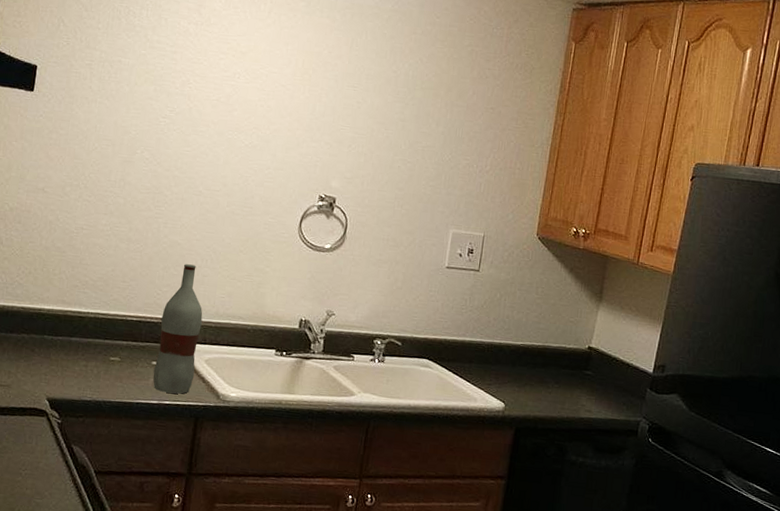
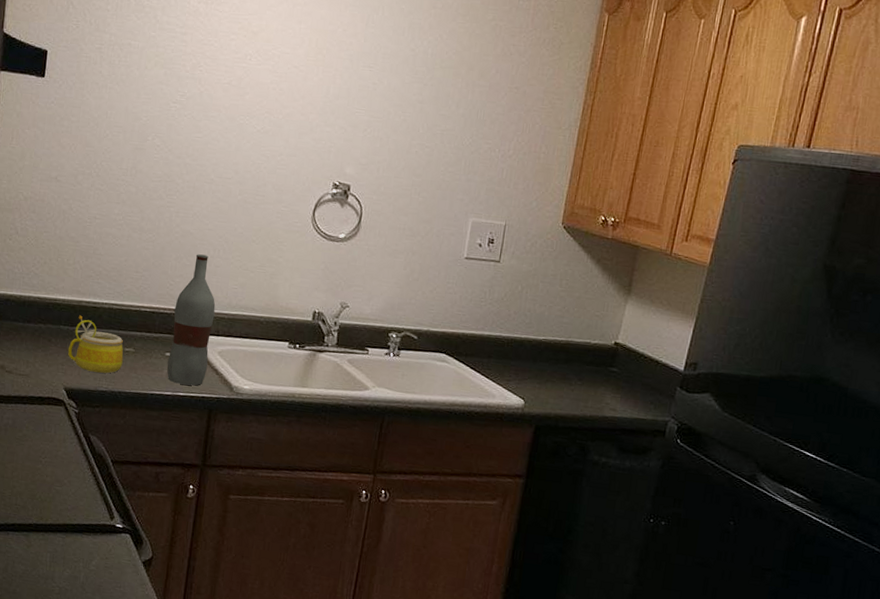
mug: none [51,325,109,383] -> present [68,315,124,374]

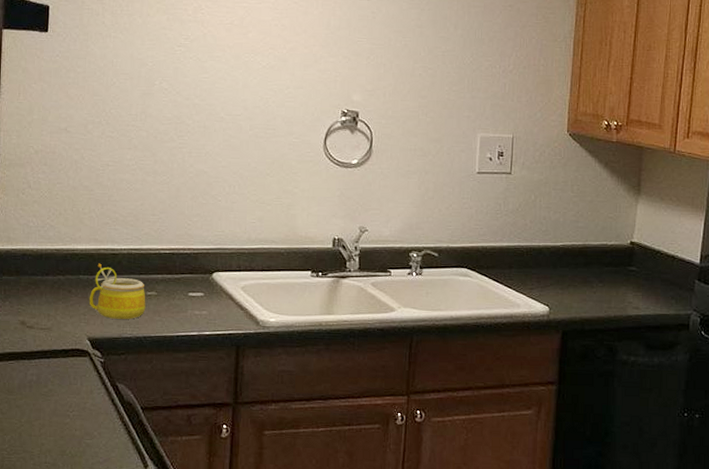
bottle: present [167,254,216,386] -> none [190,192,235,323]

